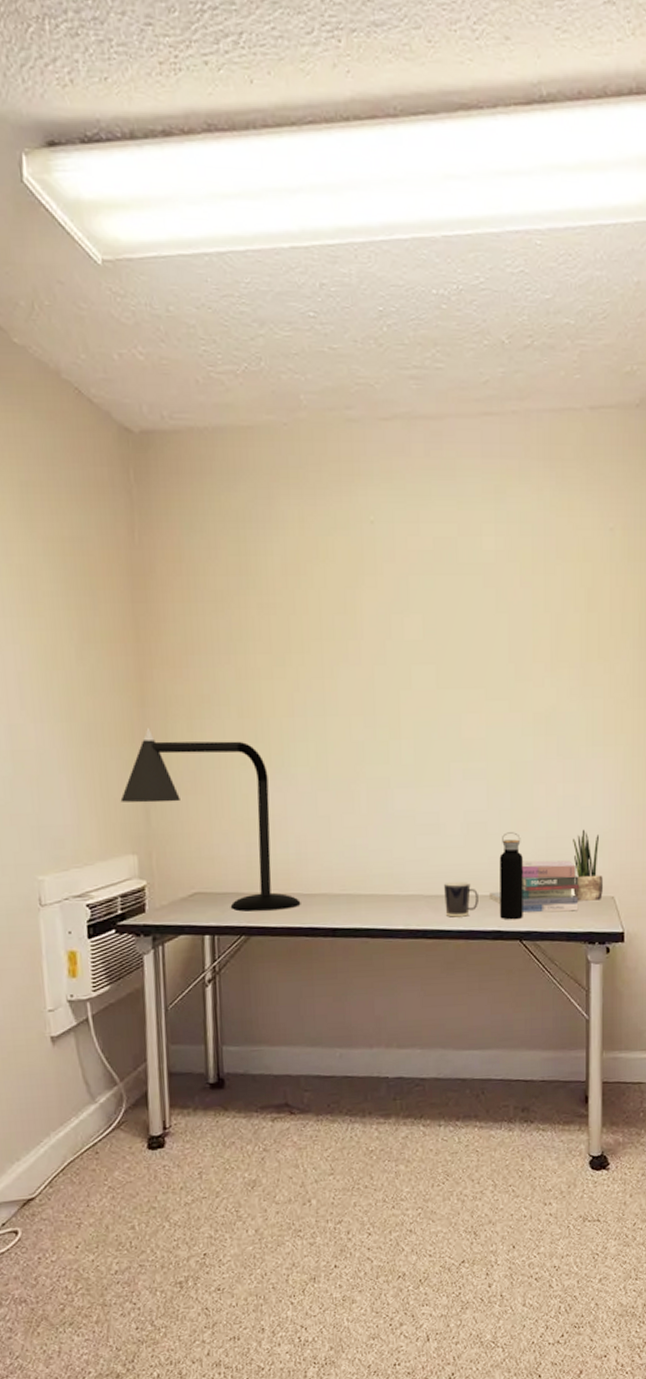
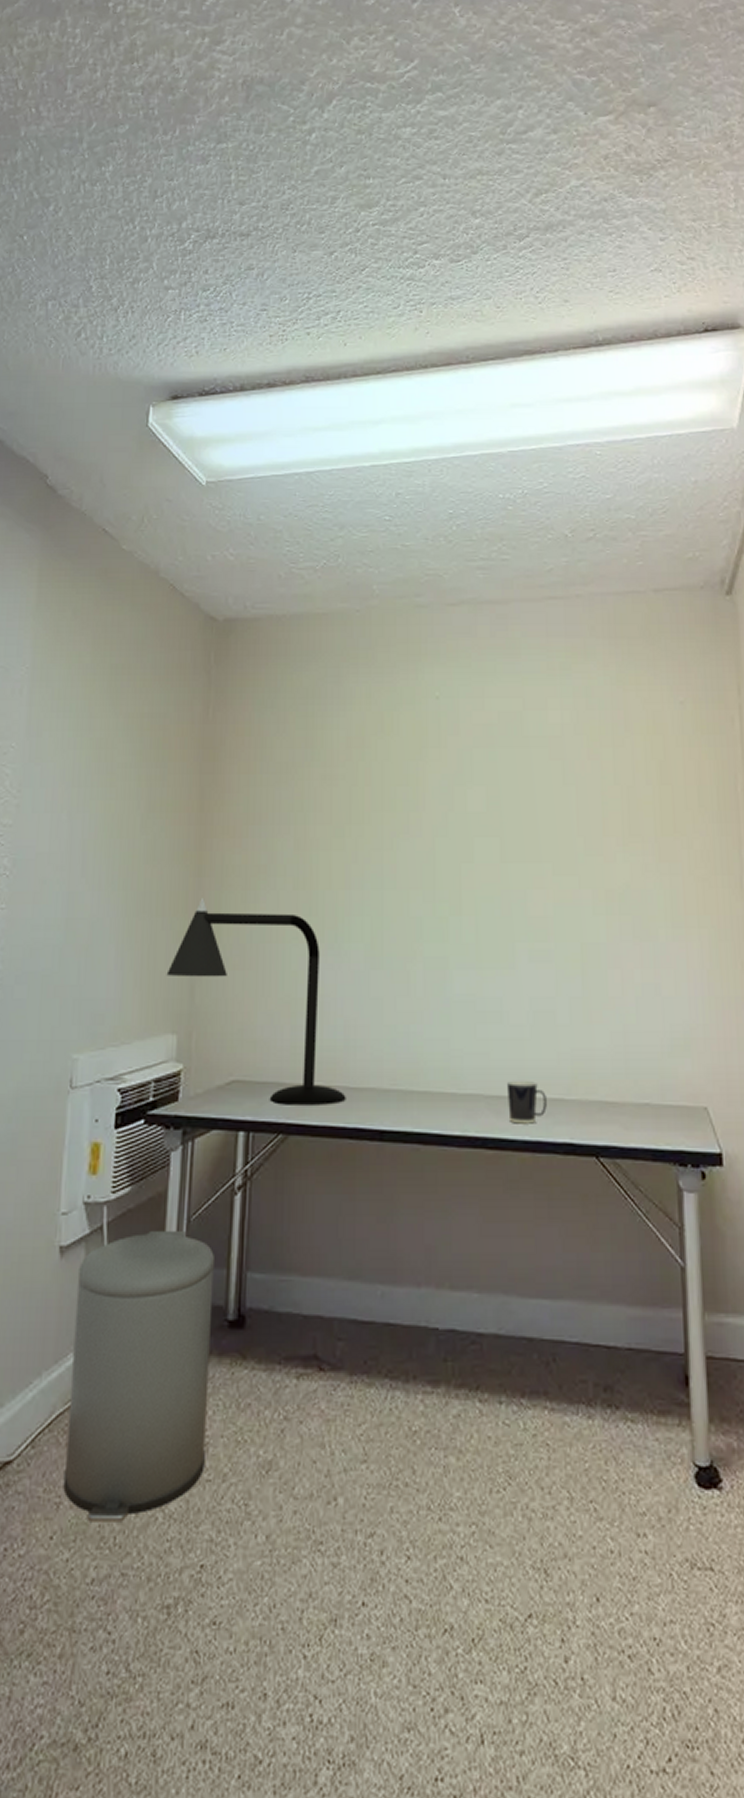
pedal bin: none [70,1017,200,1234] -> present [63,1230,214,1522]
books: present [488,860,580,913] -> none [558,1058,666,1124]
water bottle: present [499,832,523,920] -> none [570,1024,600,1131]
potted plant: present [573,829,603,901] -> none [655,1024,693,1111]

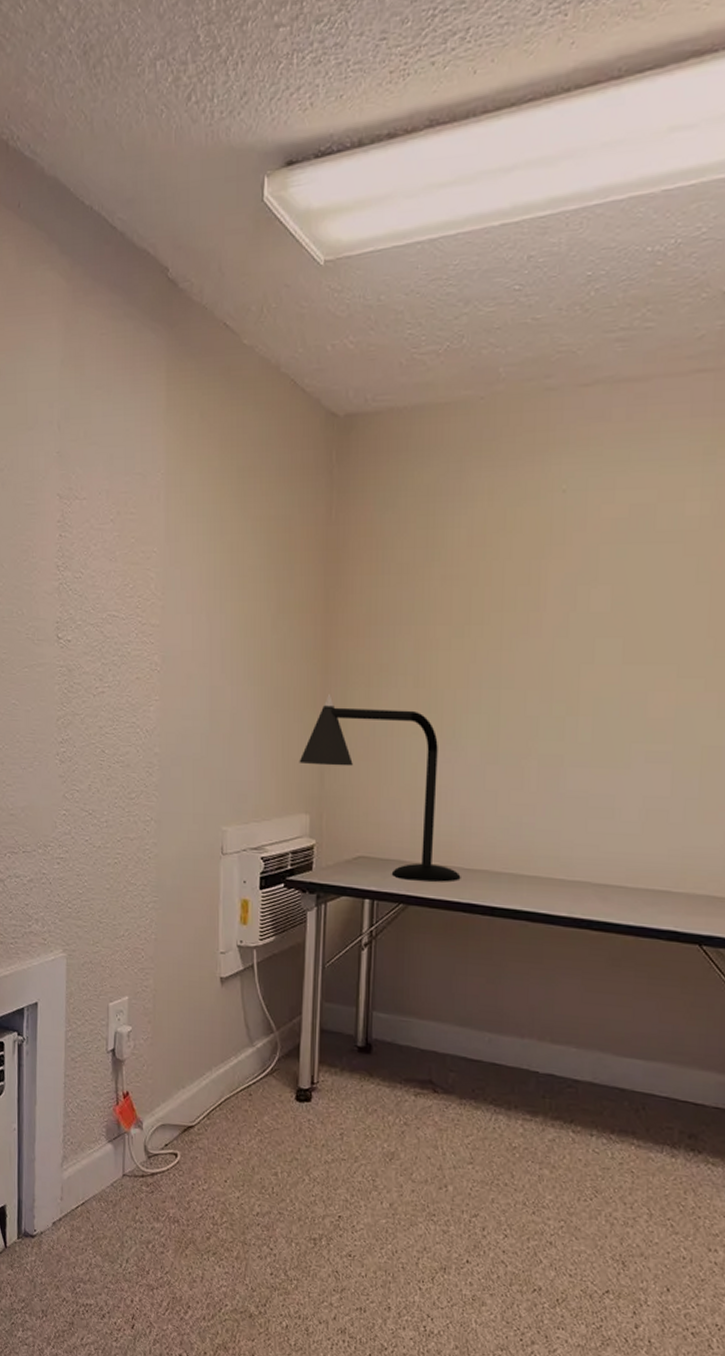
pedal bin: present [63,1230,214,1522] -> none [232,971,345,1179]
mug: present [507,1081,547,1124] -> none [614,872,654,911]

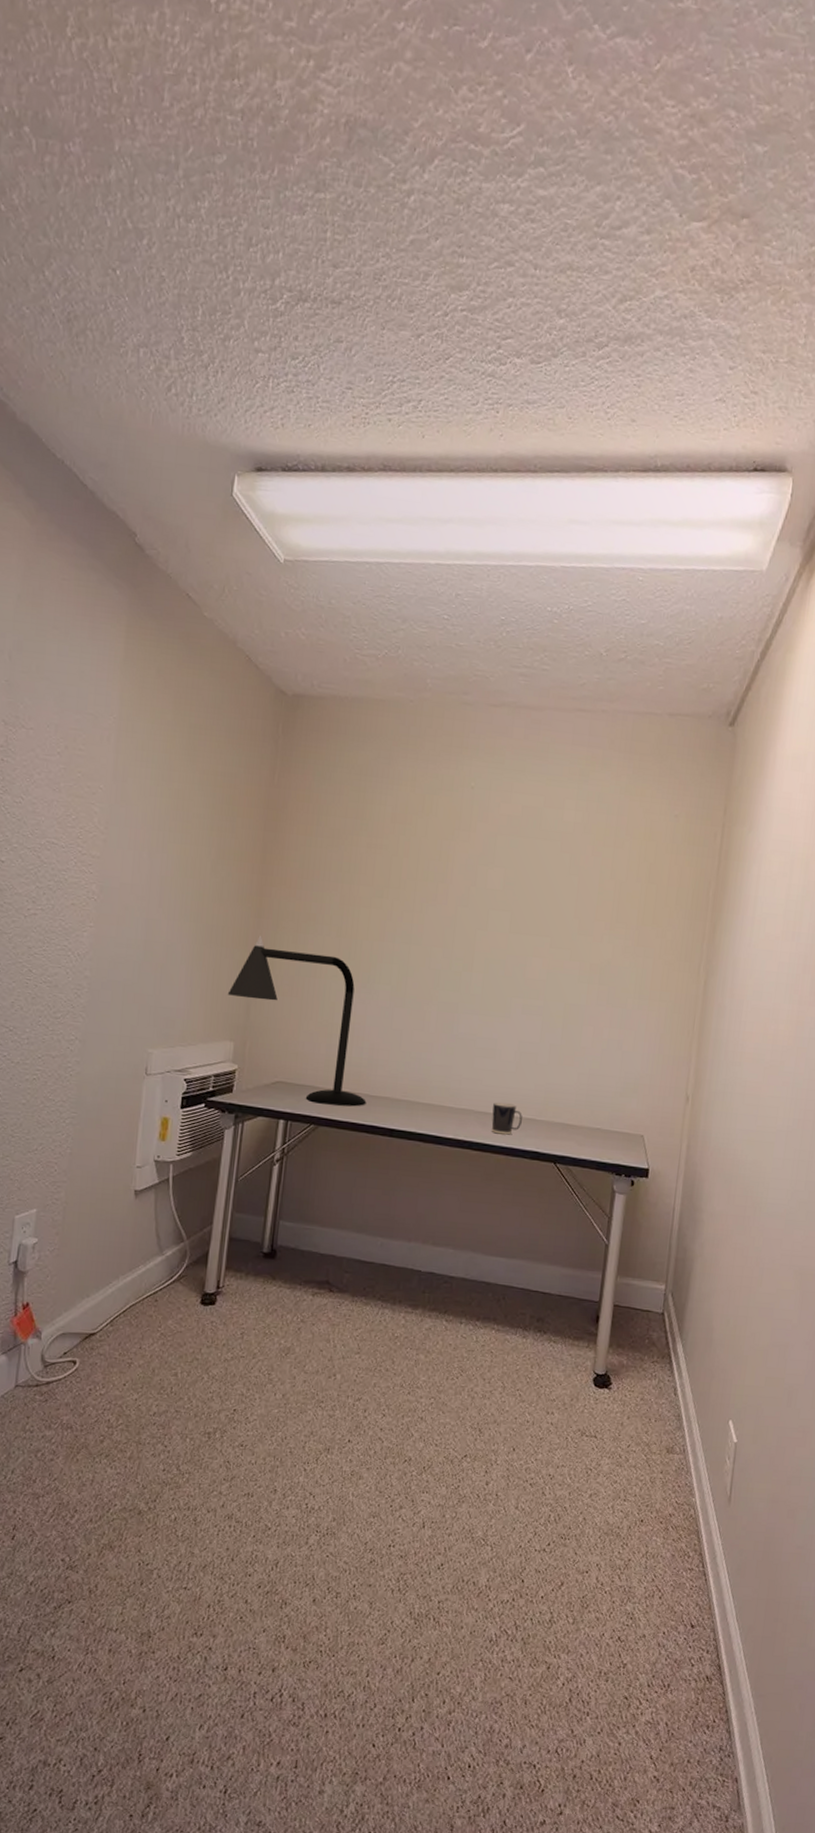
mug: none [614,872,654,911] -> present [491,1102,522,1135]

